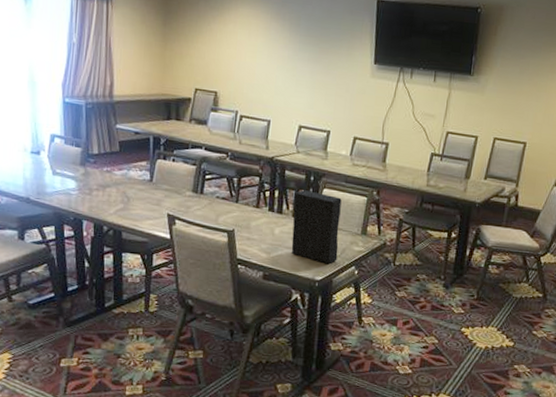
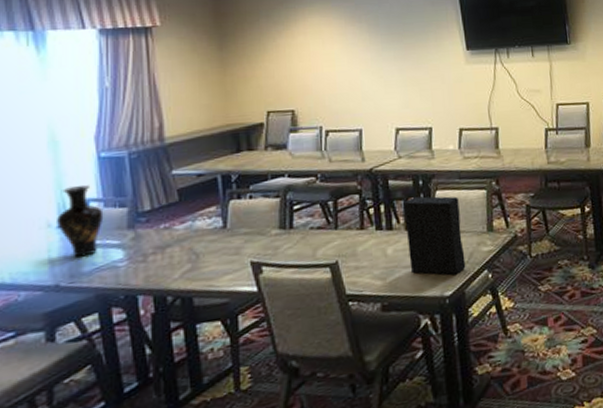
vase: none [31,122,64,181] -> present [57,185,104,258]

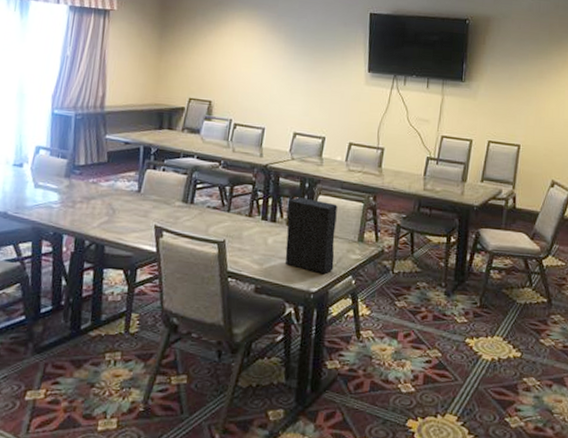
vase: present [57,185,104,258] -> none [13,134,49,194]

